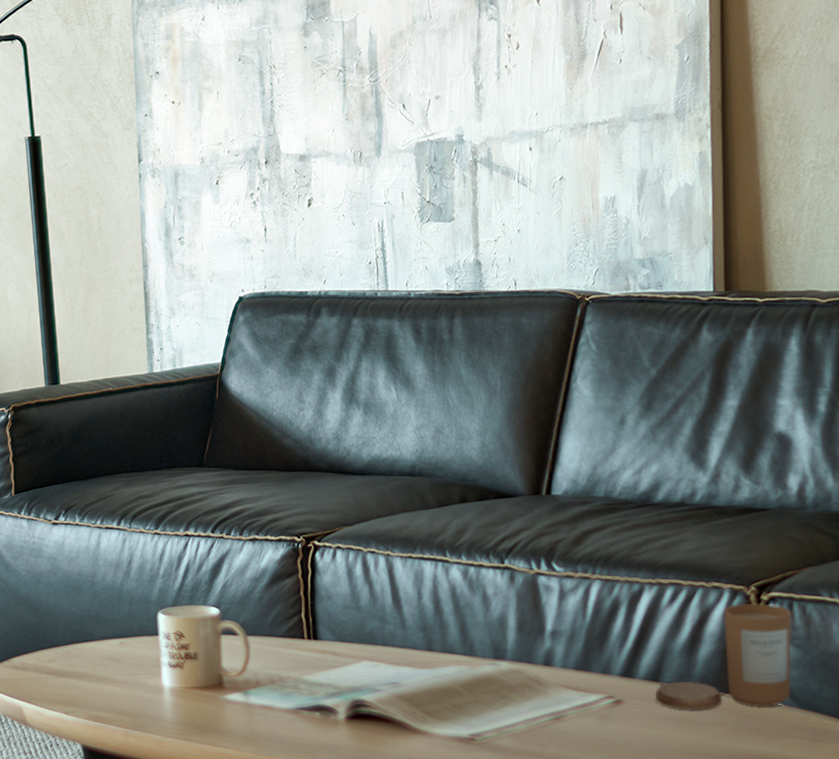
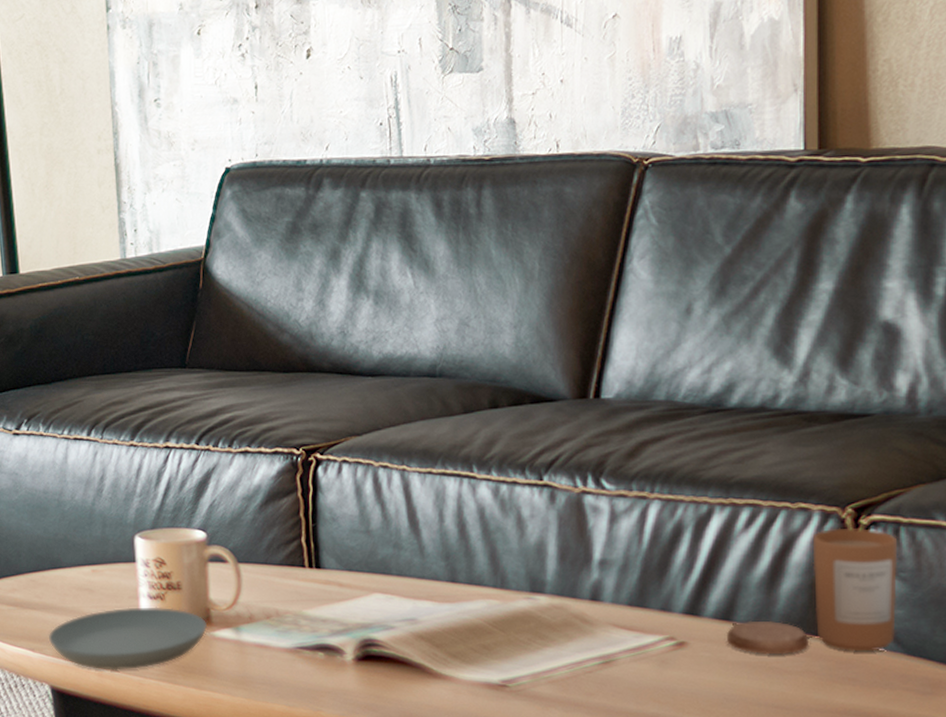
saucer: none [80,674,221,730] -> present [48,607,208,670]

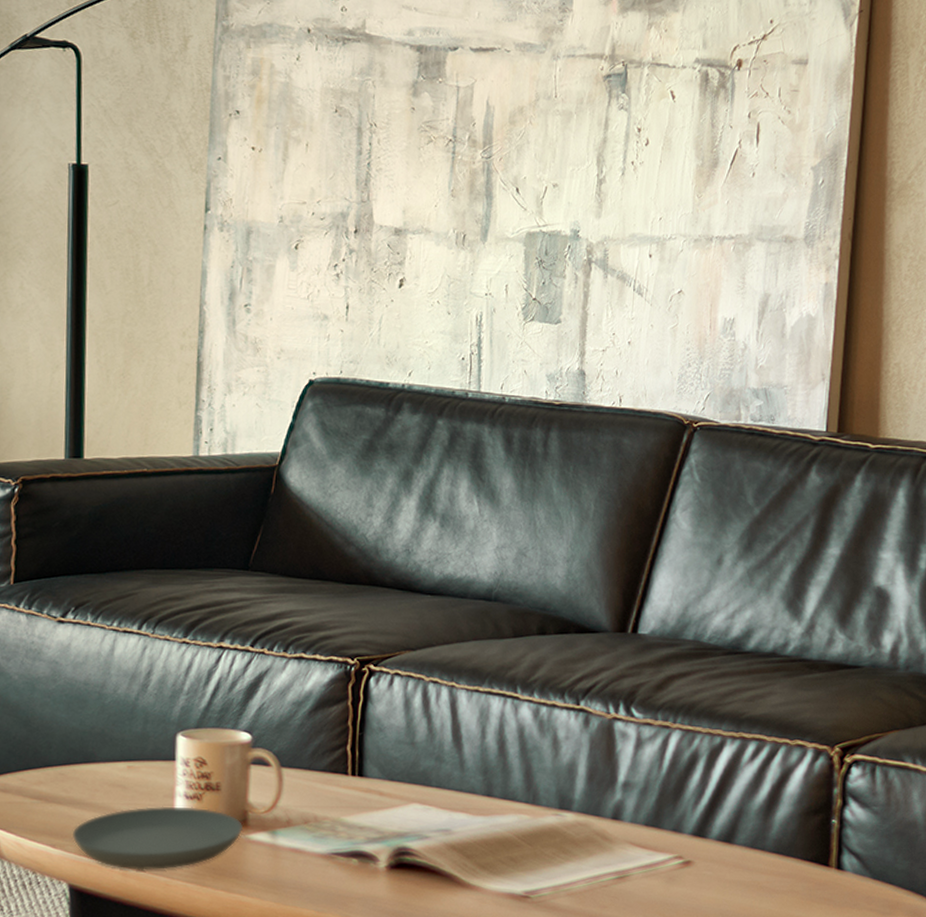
candle: present [727,527,898,655] -> none [727,764,874,876]

